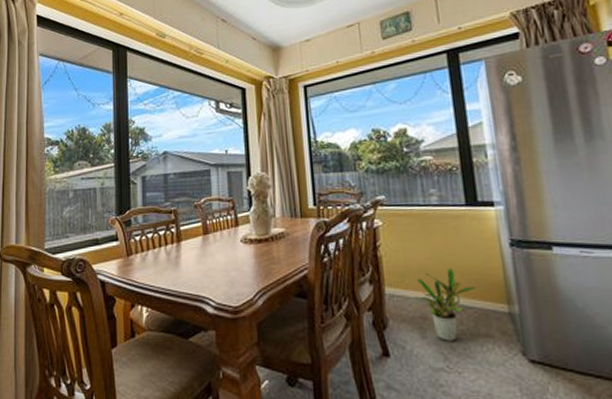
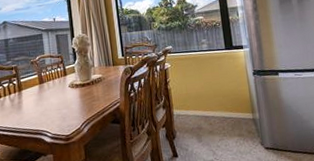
potted plant: present [414,268,477,341] -> none [193,93,233,142]

